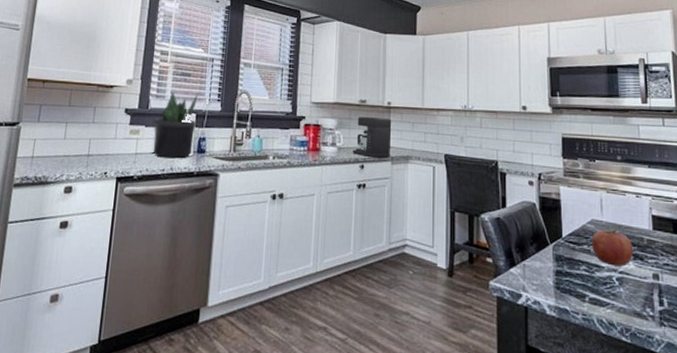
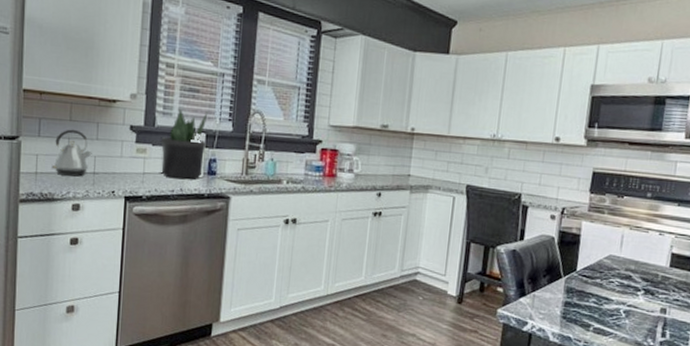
kettle: none [49,114,88,159] -> present [53,129,92,177]
coffee maker: present [352,116,392,158] -> none [370,142,414,186]
fruit: present [591,228,634,267] -> none [604,264,647,300]

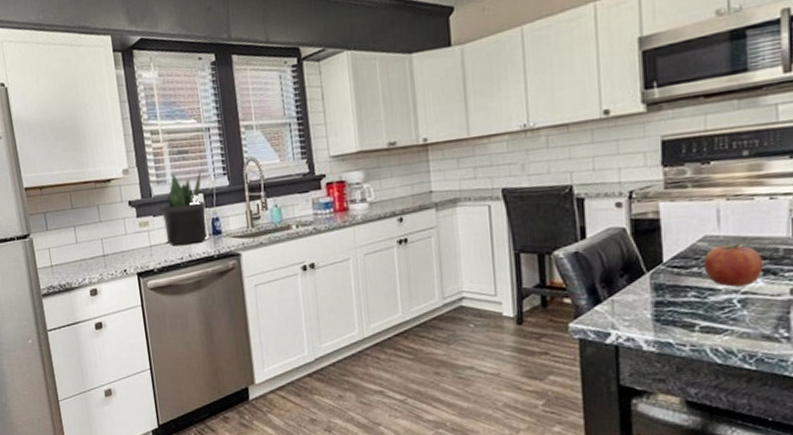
kettle: present [53,129,92,177] -> none [62,216,98,264]
fruit: none [604,264,647,300] -> present [703,241,764,287]

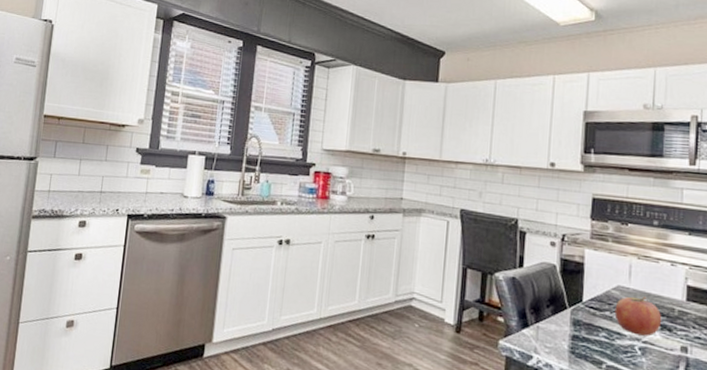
planter: present [160,169,207,246] -> none [162,132,209,200]

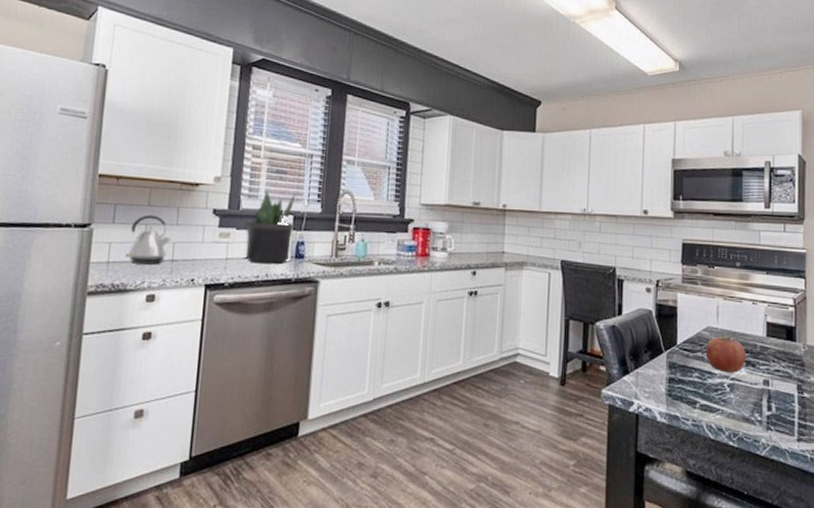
kettle: none [64,151,101,195] -> present [127,214,171,265]
planter: none [162,132,209,200] -> present [245,190,296,264]

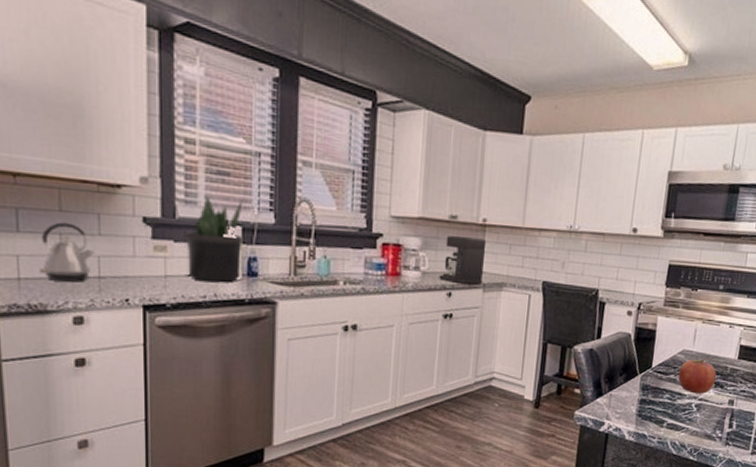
coffee maker: none [464,219,507,264] -> present [439,235,487,285]

